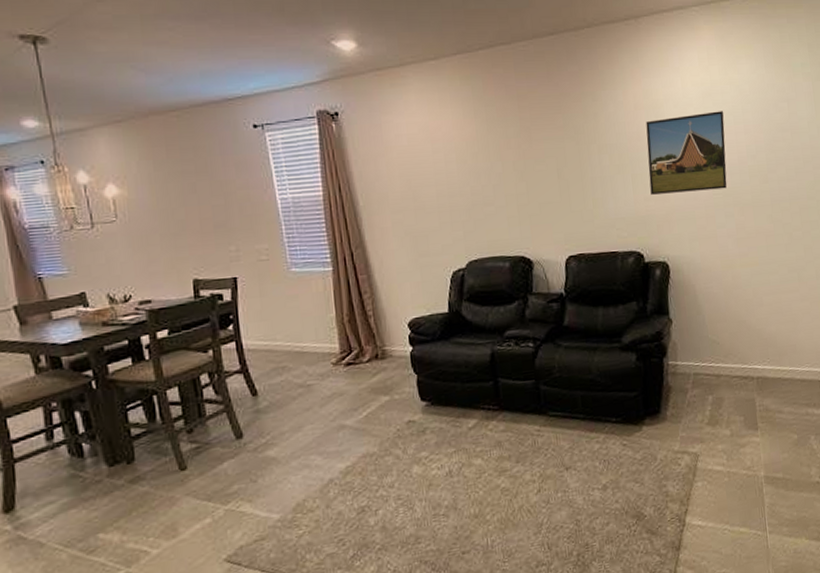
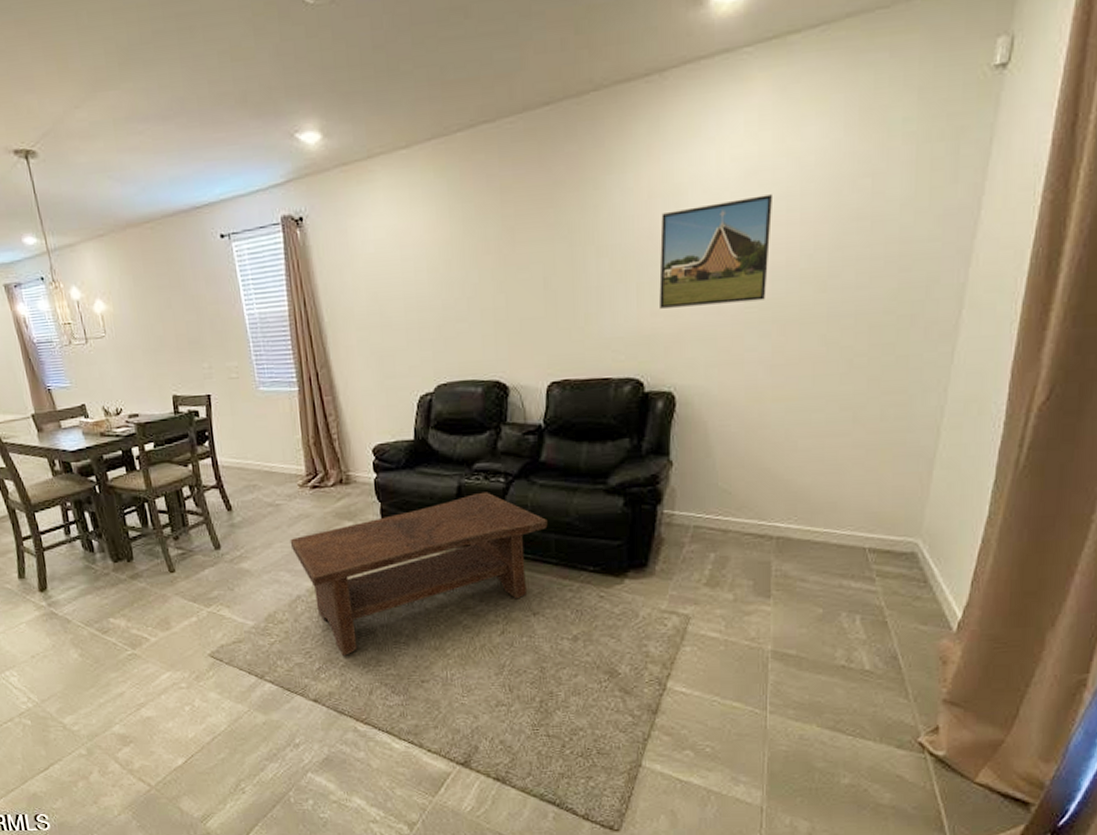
coffee table: none [322,356,574,538] -> present [290,492,548,656]

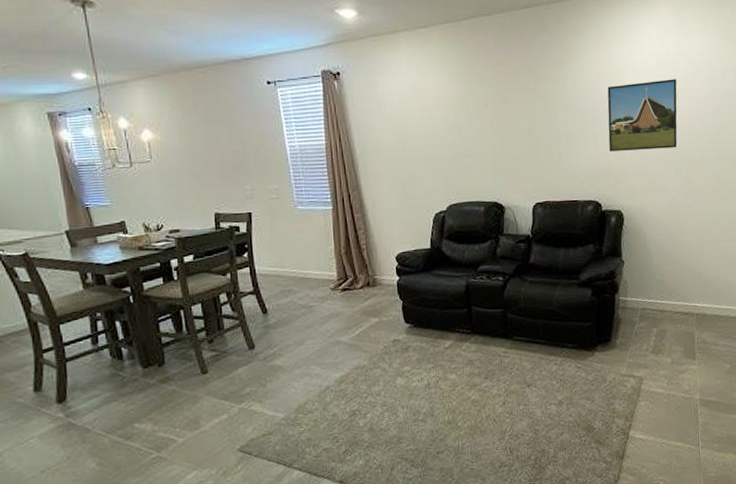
coffee table: present [290,492,548,656] -> none [321,288,537,437]

